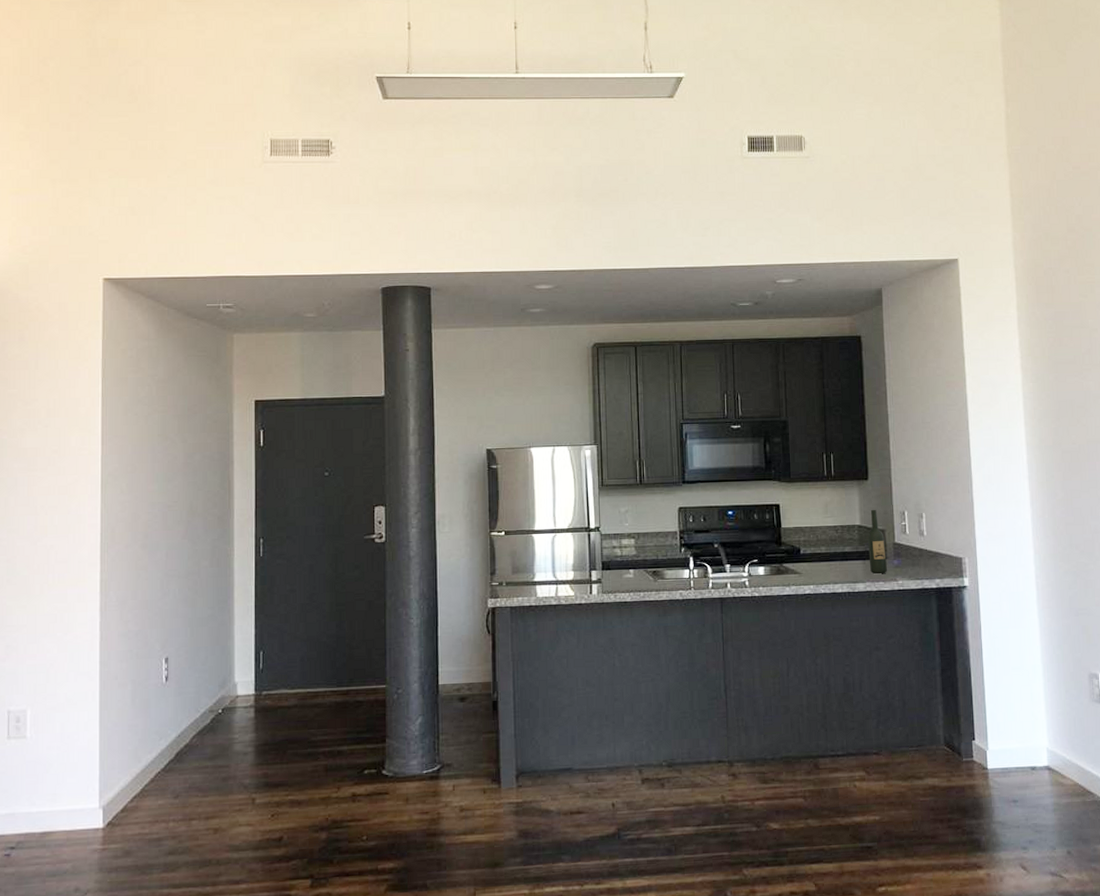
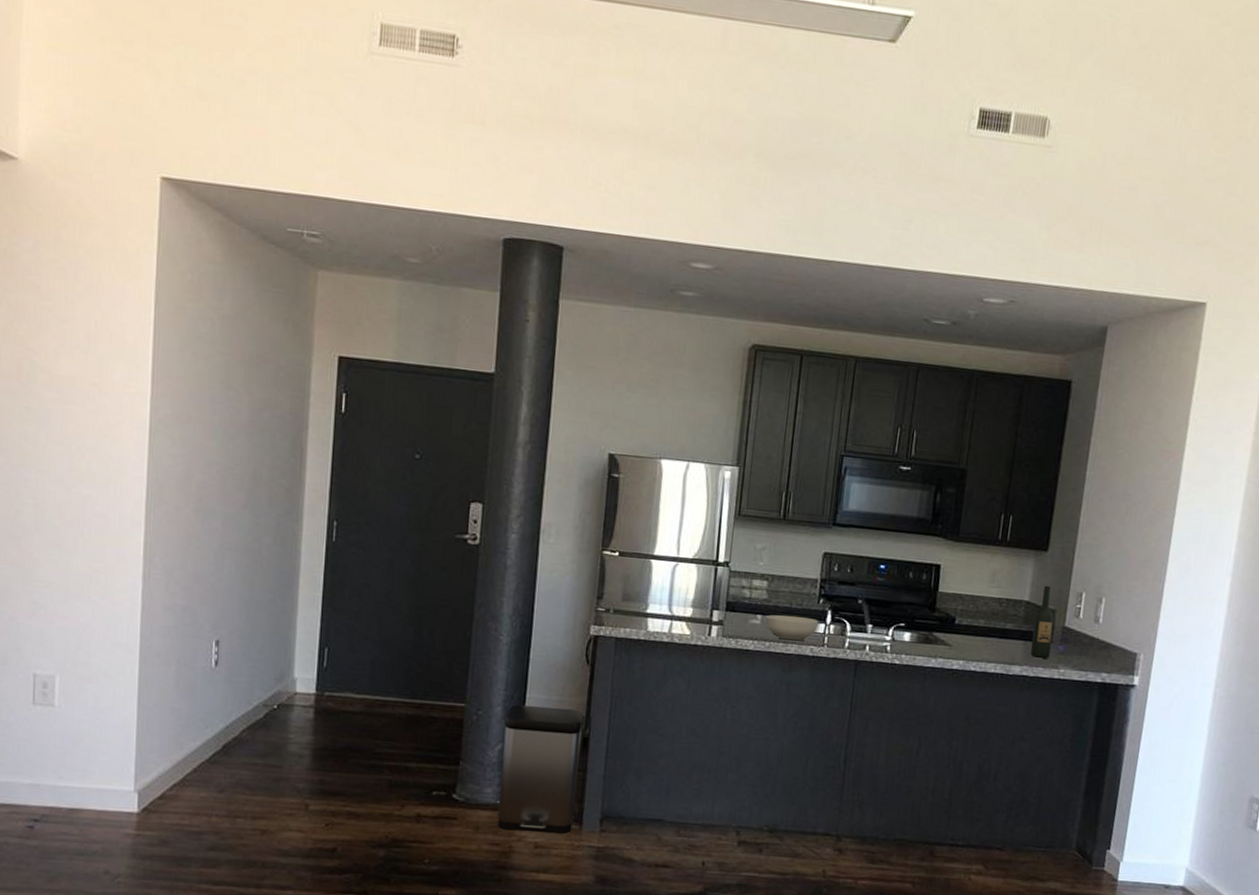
pedal bin: none [423,676,493,798] -> present [497,705,584,834]
bowl: none [637,565,684,588] -> present [766,614,819,641]

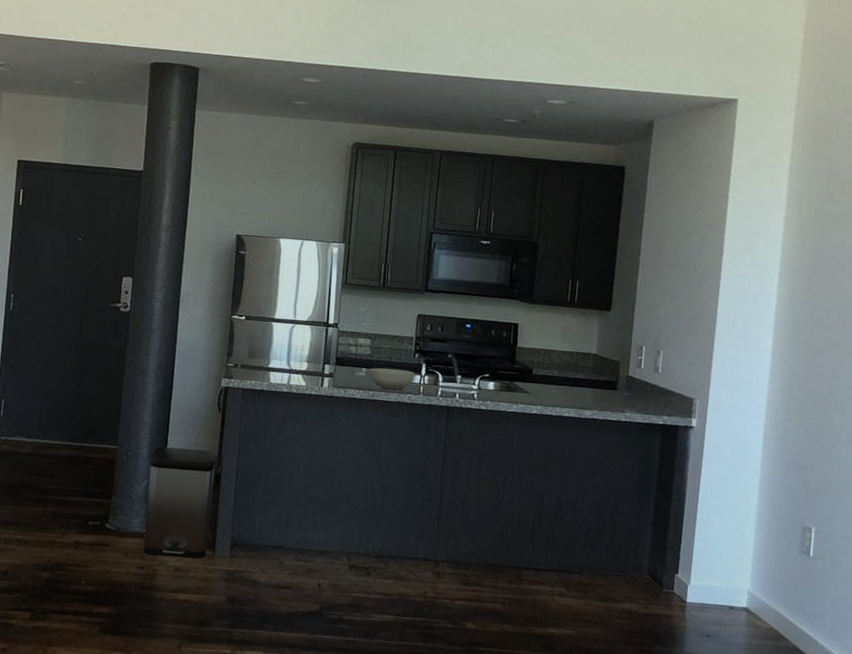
wine bottle: present [1030,585,1054,660] -> none [599,340,619,405]

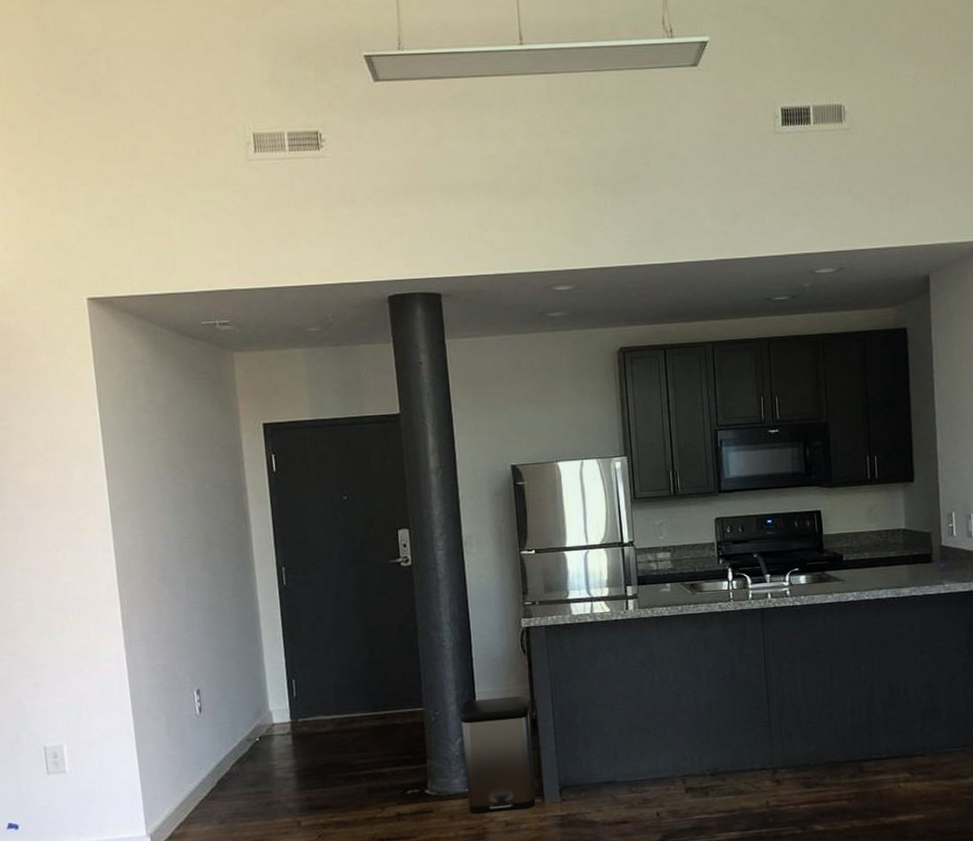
bowl: present [369,367,415,390] -> none [674,578,722,602]

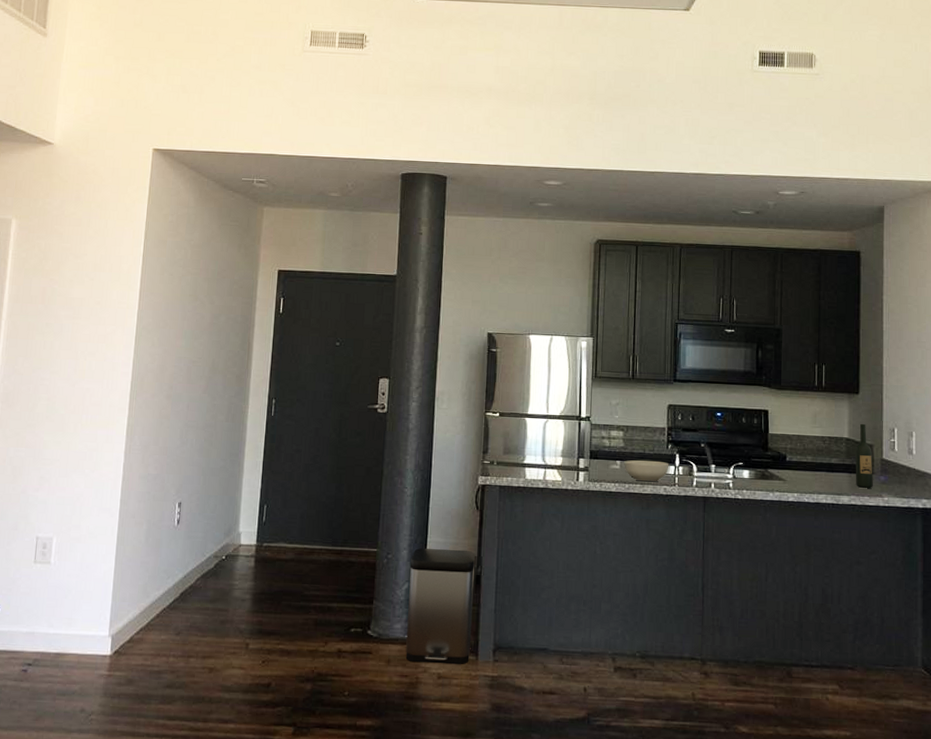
bowl: none [674,578,722,602] -> present [624,459,669,482]
wine bottle: none [913,512,933,579] -> present [855,423,873,489]

